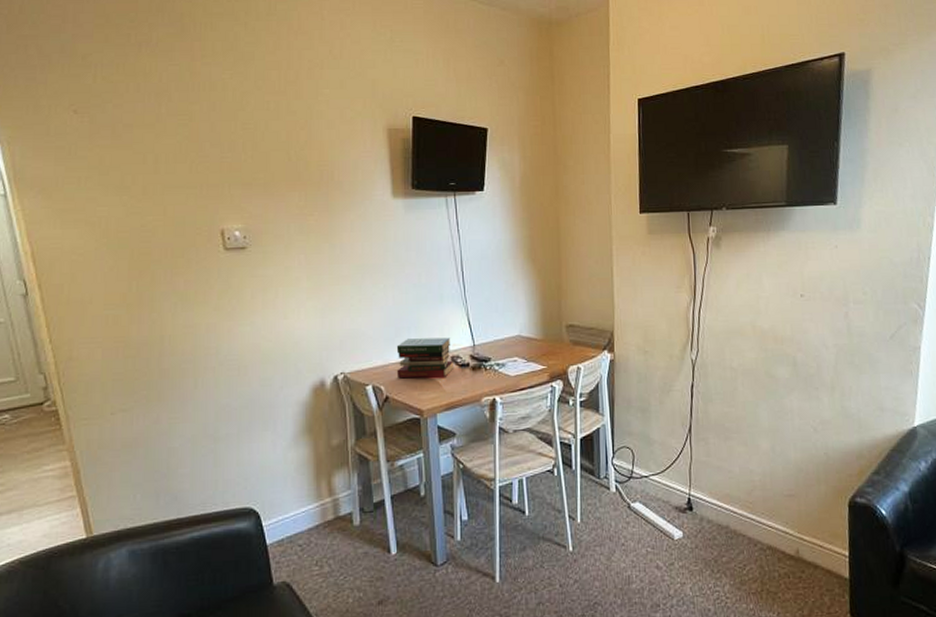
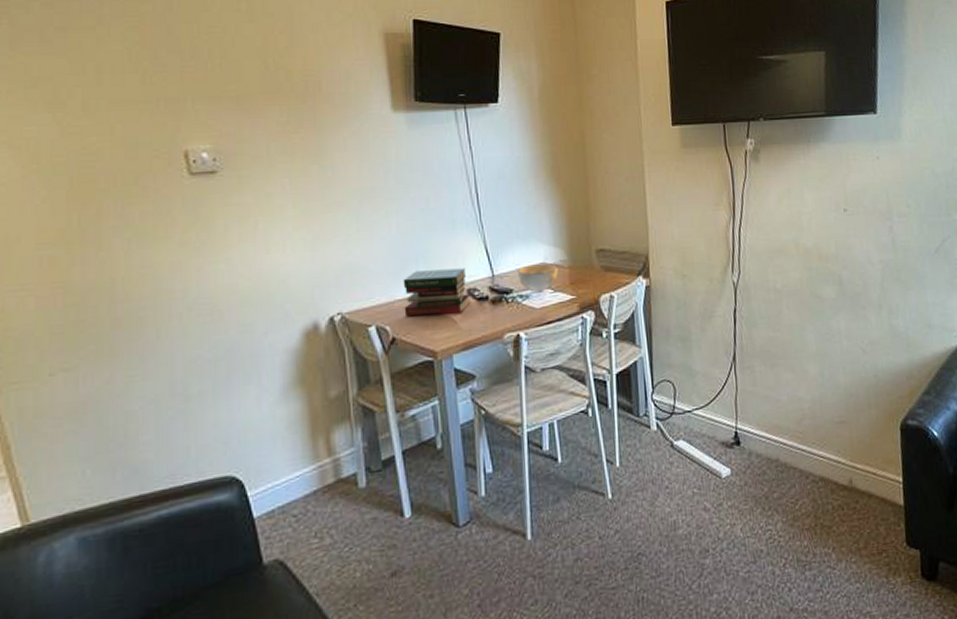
bowl: none [495,336,532,361] -> present [517,263,559,292]

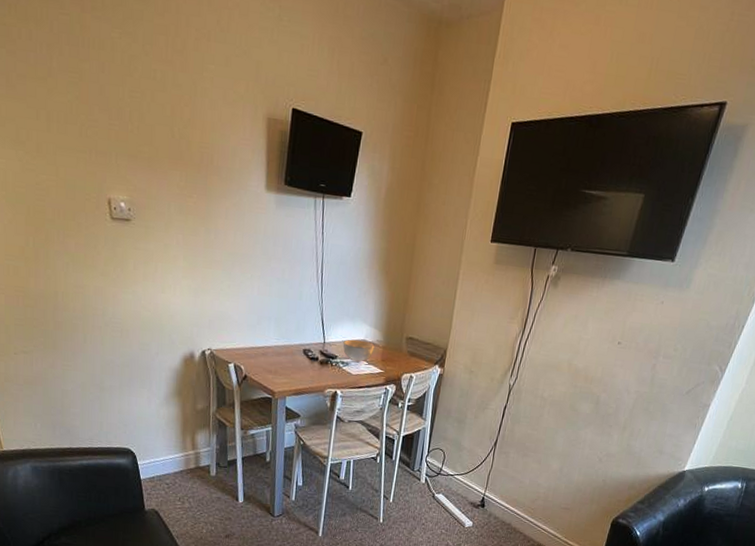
books: present [403,268,472,317] -> none [255,327,306,368]

